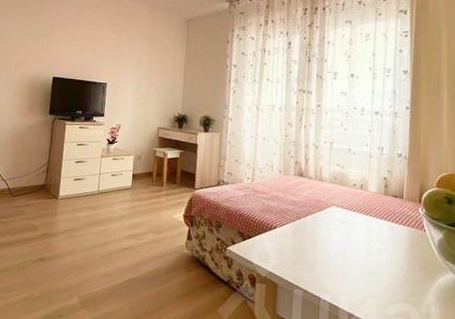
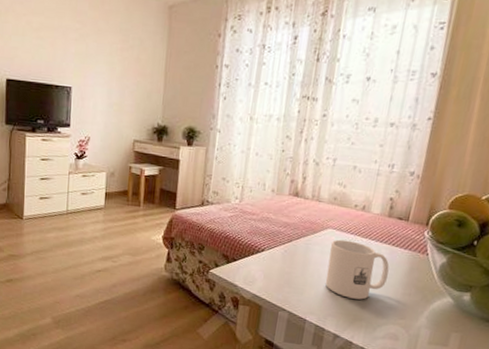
mug: none [334,216,392,277] -> present [325,239,390,300]

